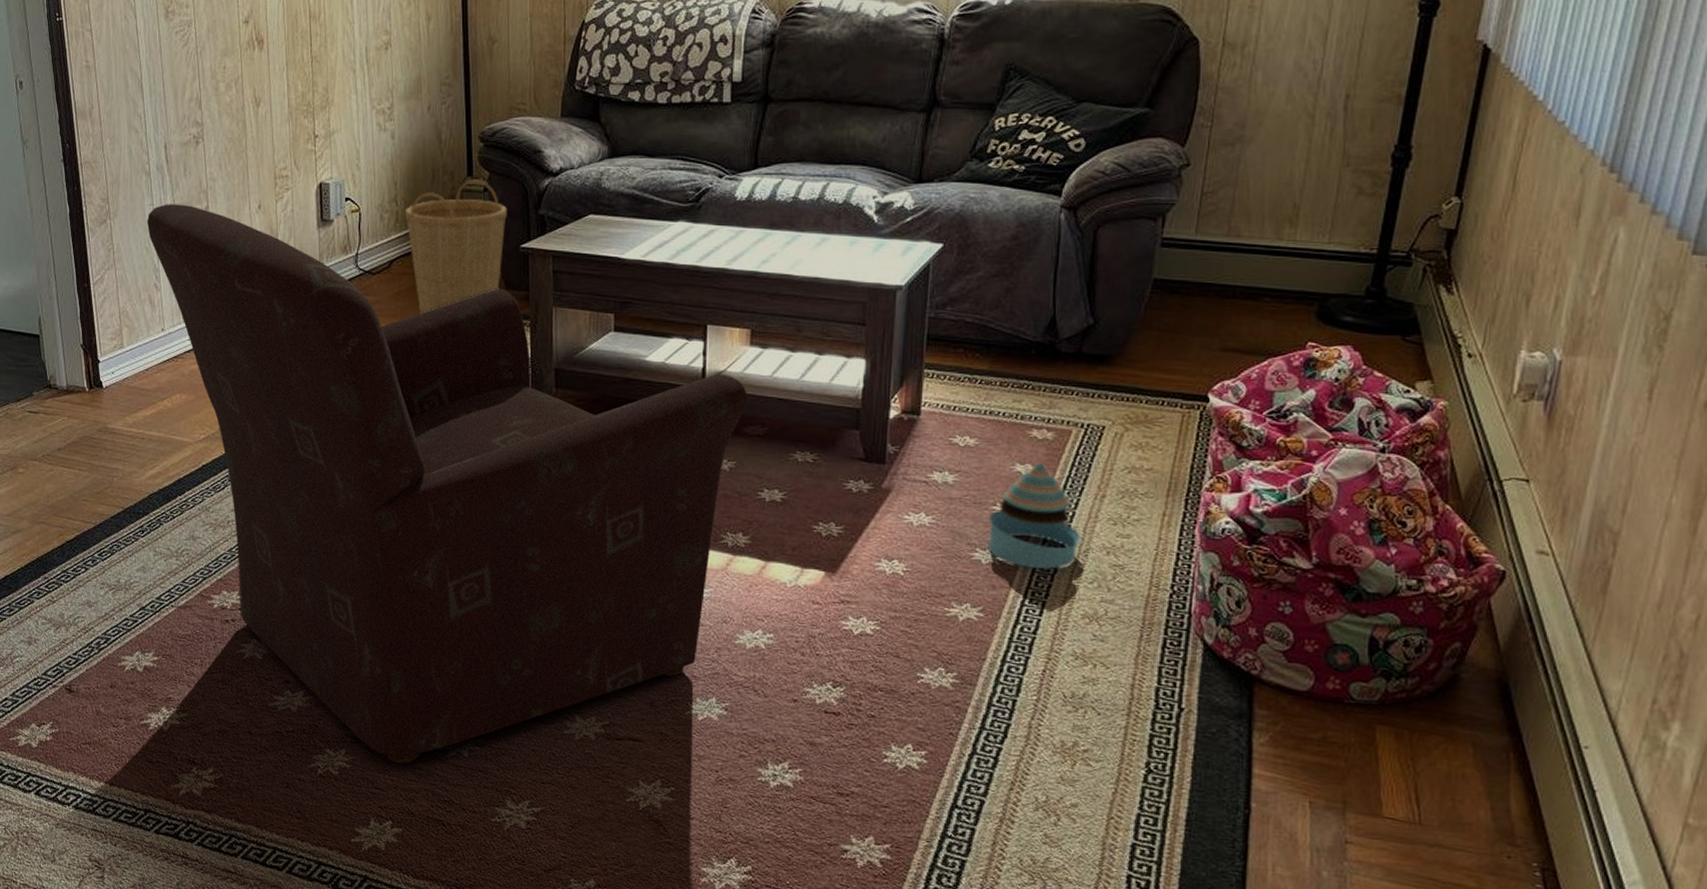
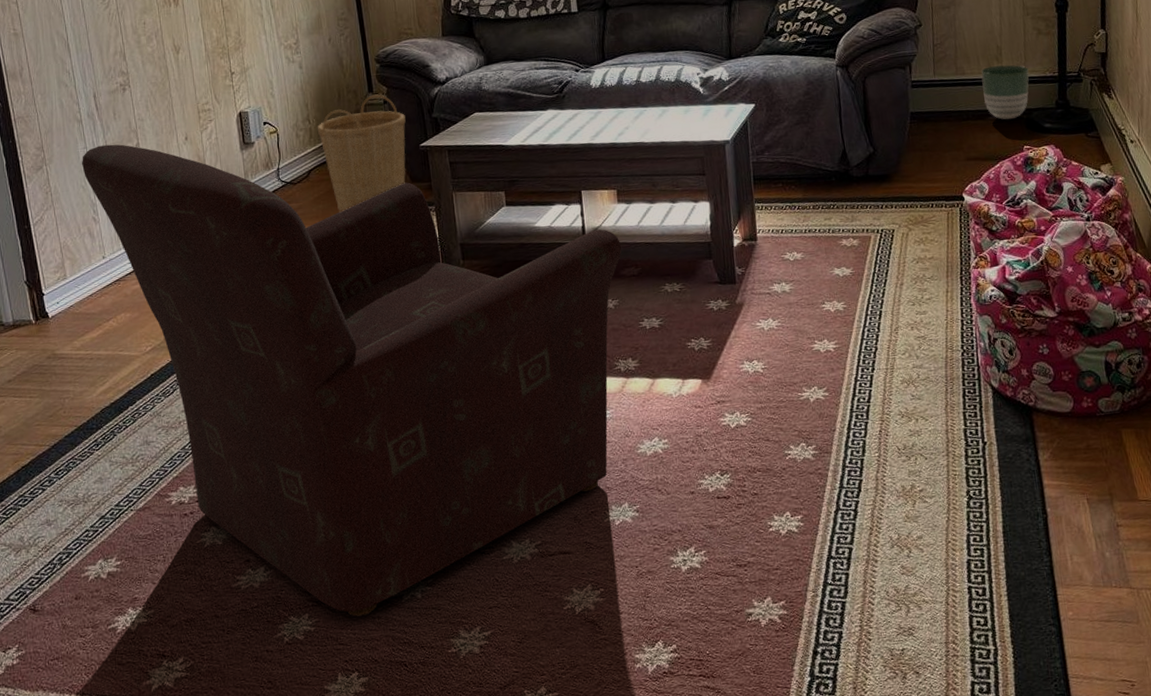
stacking toy: present [987,462,1082,570] -> none [820,264,892,350]
planter: none [1260,231,1334,305] -> present [981,65,1029,120]

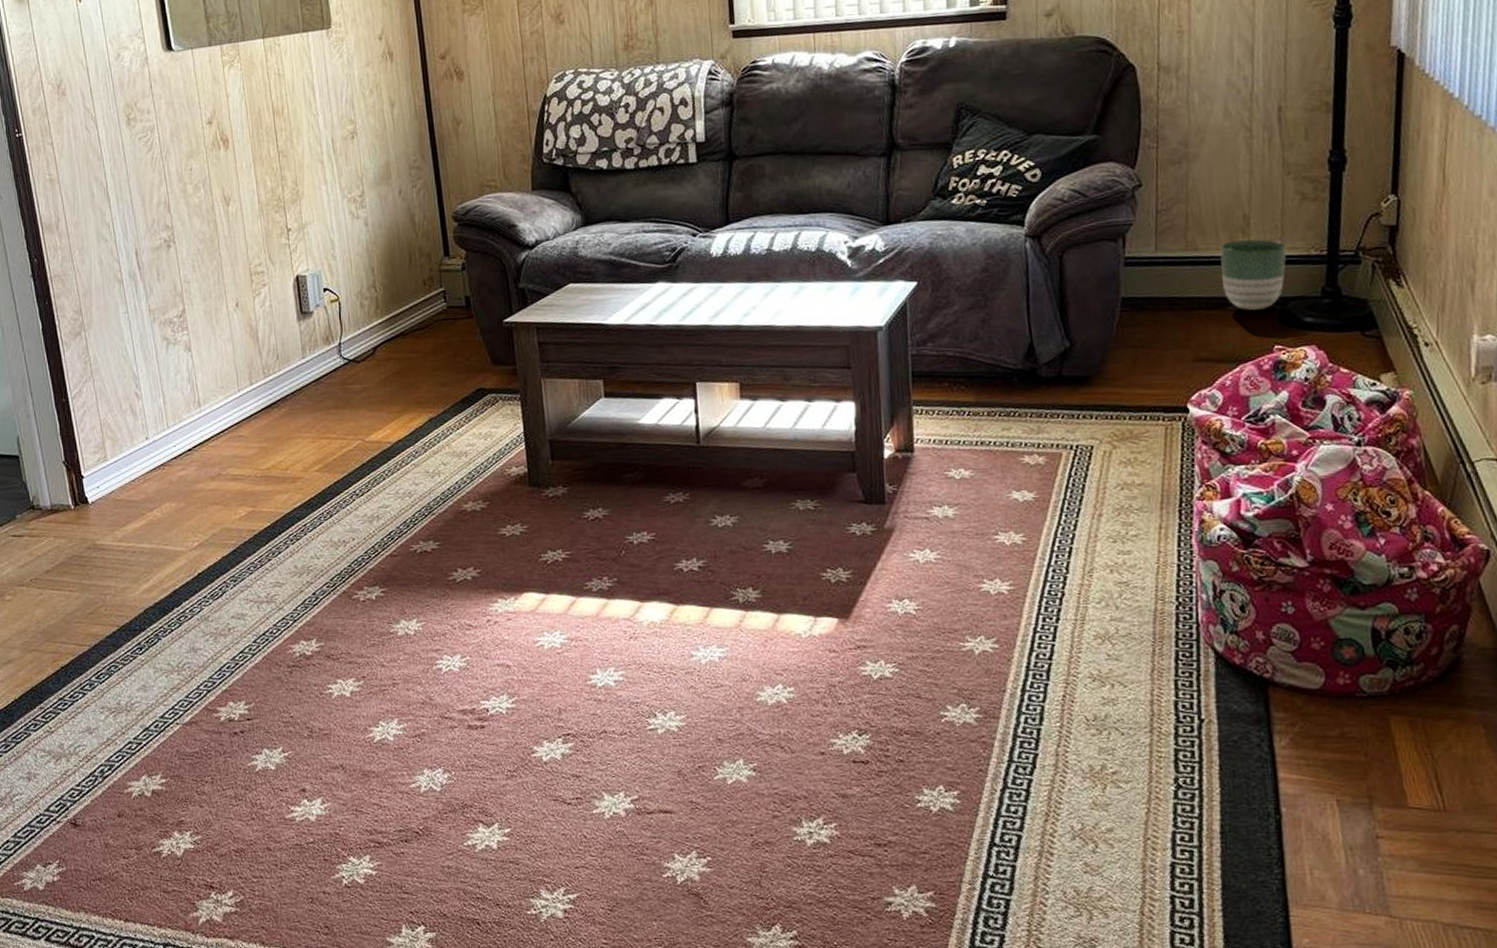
armchair: present [81,144,622,617] -> none [122,309,744,863]
basket: present [317,94,406,213] -> none [384,258,487,398]

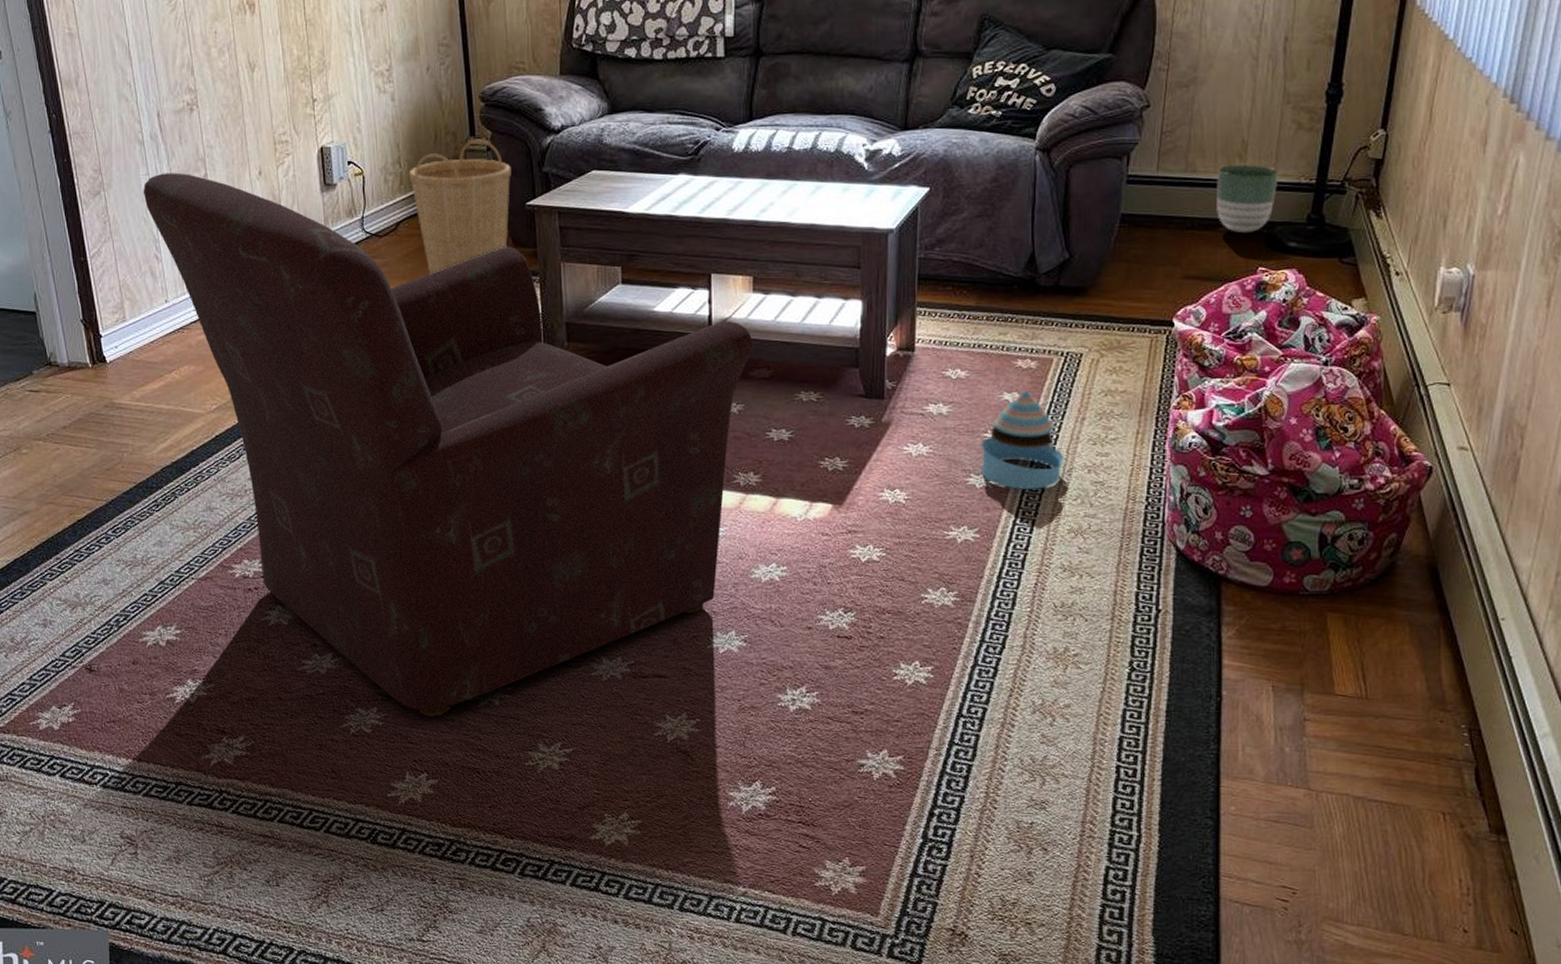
armchair: none [122,309,744,863] -> present [142,173,753,716]
basket: none [384,258,487,398] -> present [408,139,511,274]
stacking toy: none [992,487,1085,594] -> present [980,390,1065,490]

